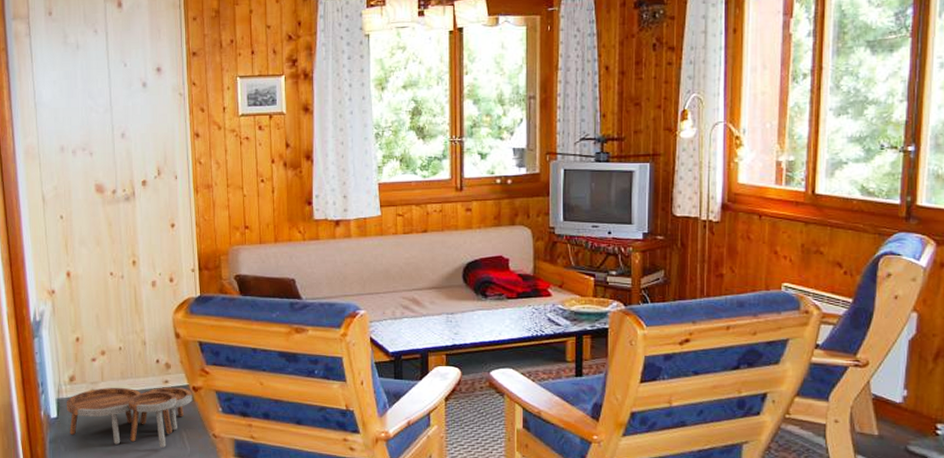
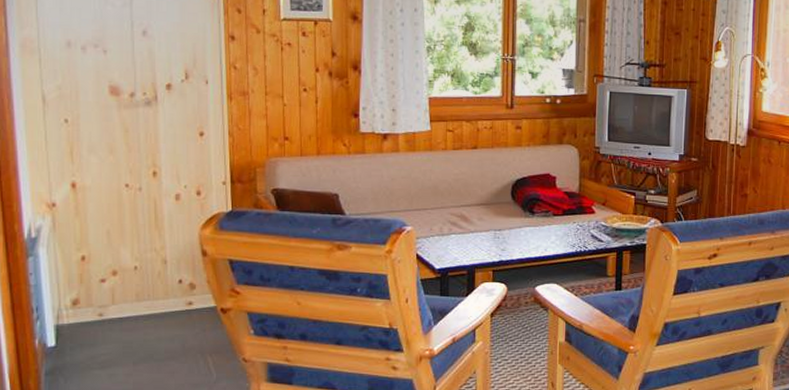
nesting tables: present [66,387,192,448] -> none [67,309,220,375]

